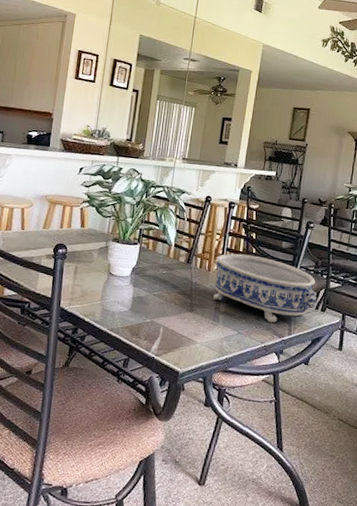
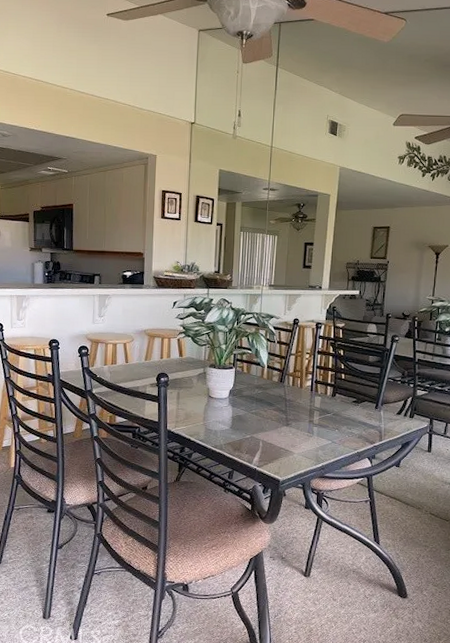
decorative bowl: present [213,253,318,323] -> none [307,370,405,432]

